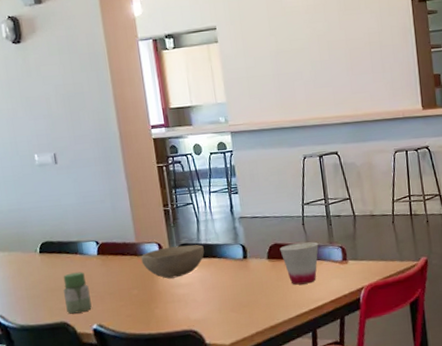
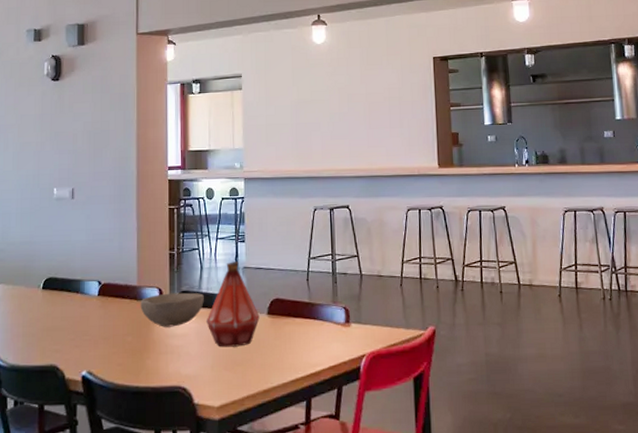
jar: present [63,272,92,314] -> none [59,312,84,357]
bottle: none [209,212,261,292] -> present [206,261,260,347]
cup: present [279,242,319,285] -> none [281,299,321,346]

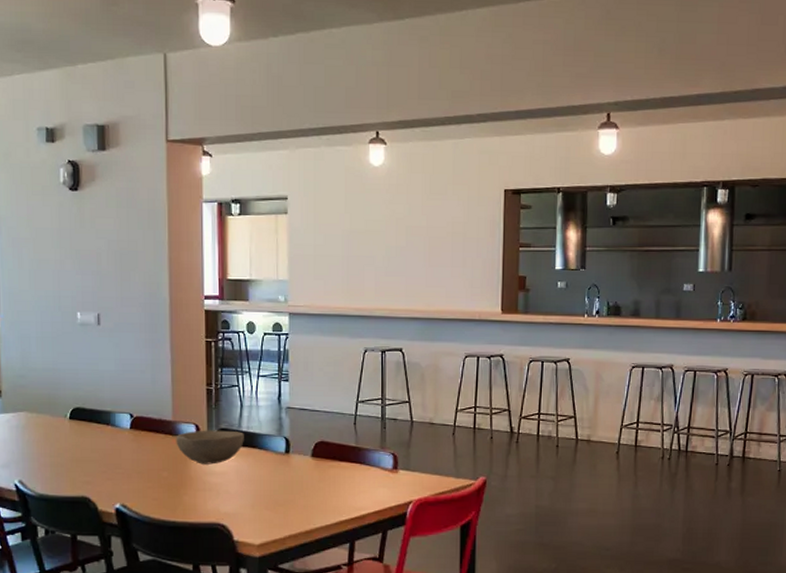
bottle: present [206,261,260,347] -> none [247,401,303,487]

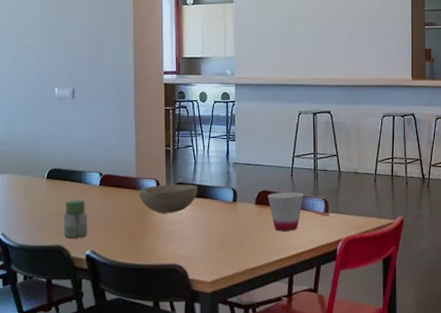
jar: none [90,445,117,489] -> present [64,200,87,239]
cup: none [326,443,368,489] -> present [267,191,303,231]

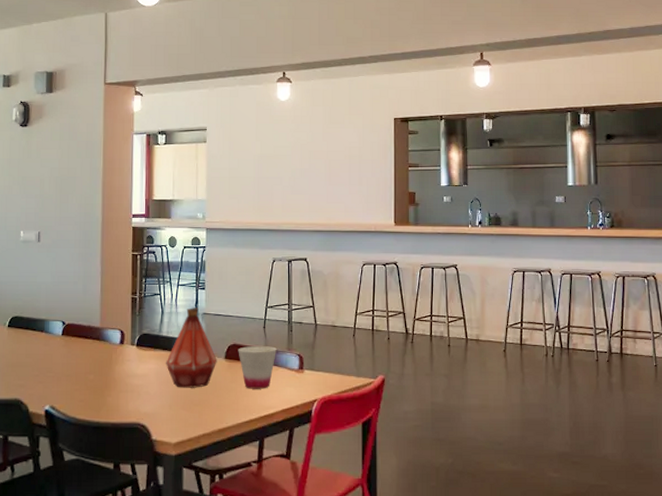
jar: present [64,200,87,239] -> none [23,350,48,392]
bowl: present [139,184,198,214] -> none [102,335,164,367]
bottle: none [200,158,248,232] -> present [166,307,217,388]

